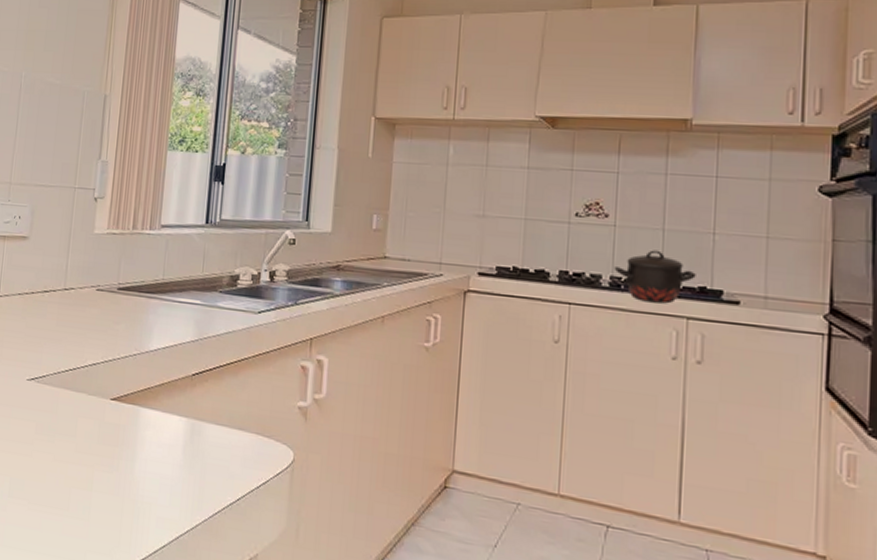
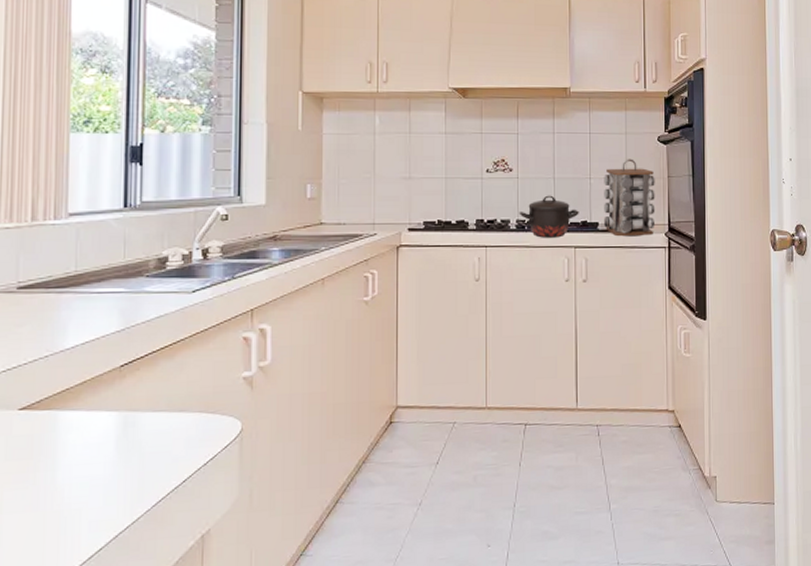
spice rack: none [731,212,812,316] -> present [604,159,655,237]

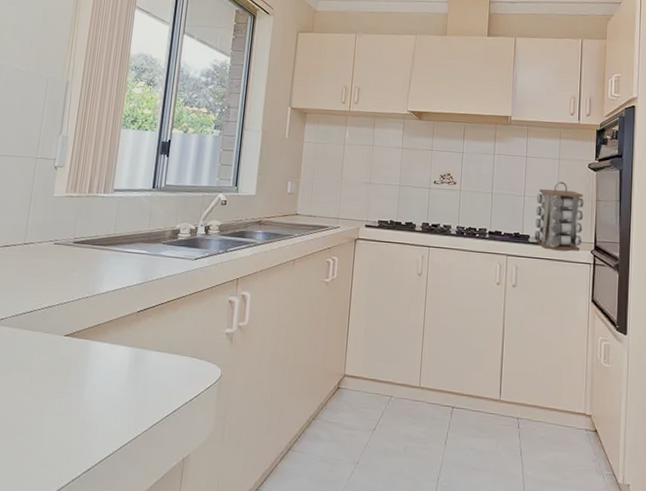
cooking pot: present [519,195,579,239] -> none [459,207,513,246]

